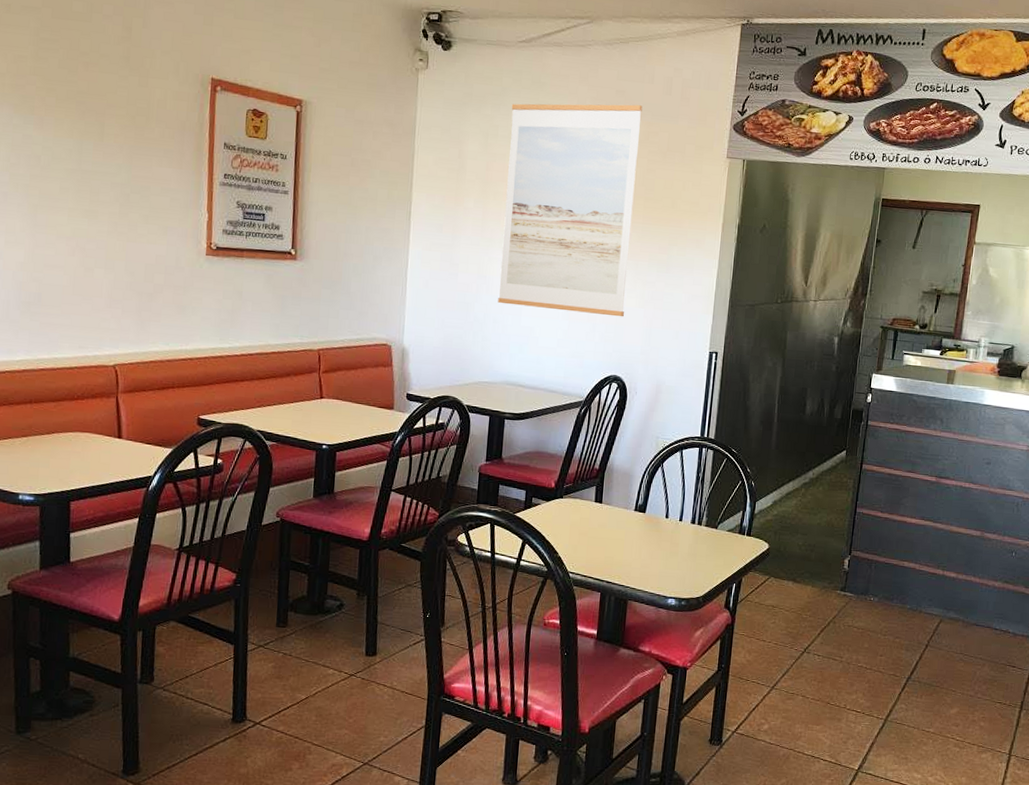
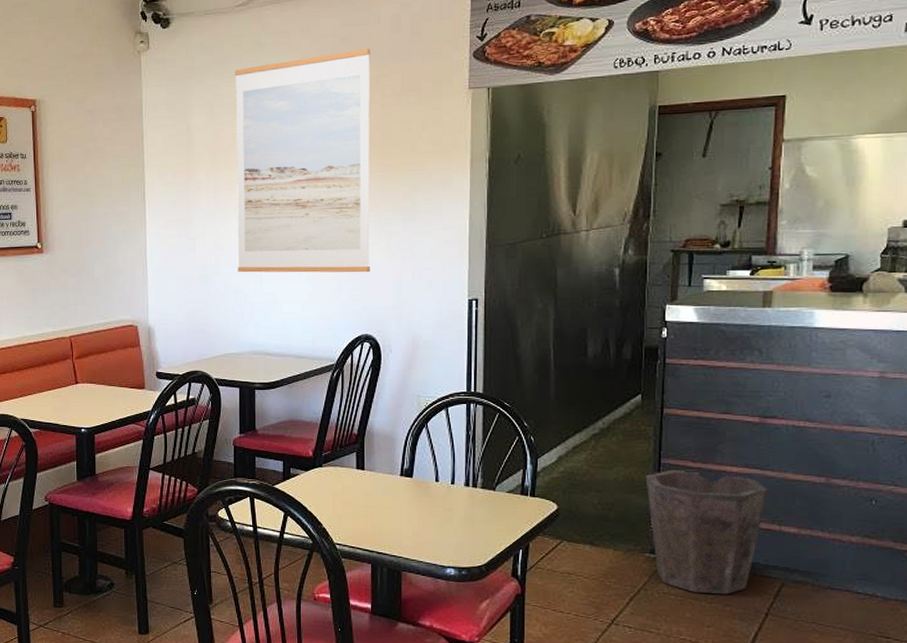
waste bin: none [843,518,937,629] -> present [645,469,768,595]

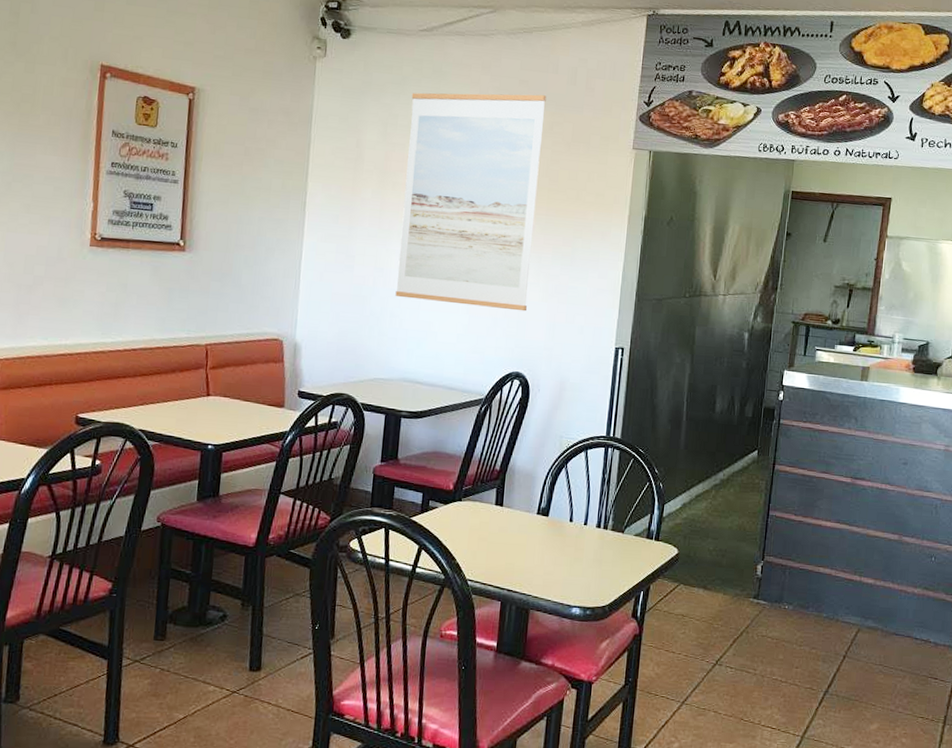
waste bin: present [645,469,768,595] -> none [755,521,853,639]

